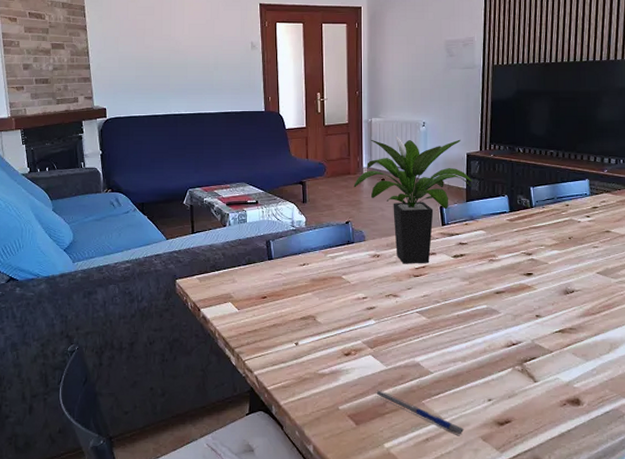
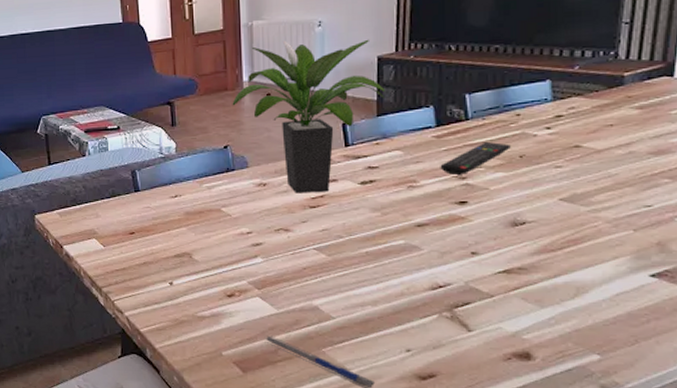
remote control: none [513,225,563,251] -> present [440,141,511,175]

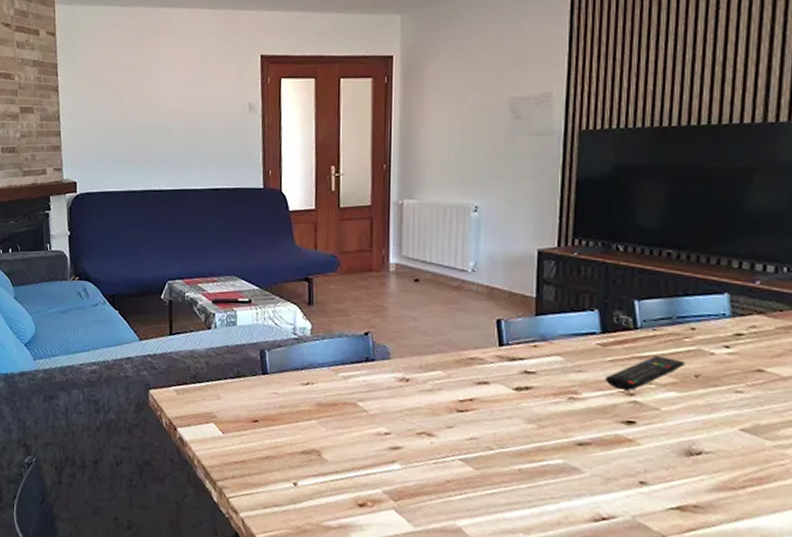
potted plant: present [232,39,385,194] -> none [376,223,546,396]

